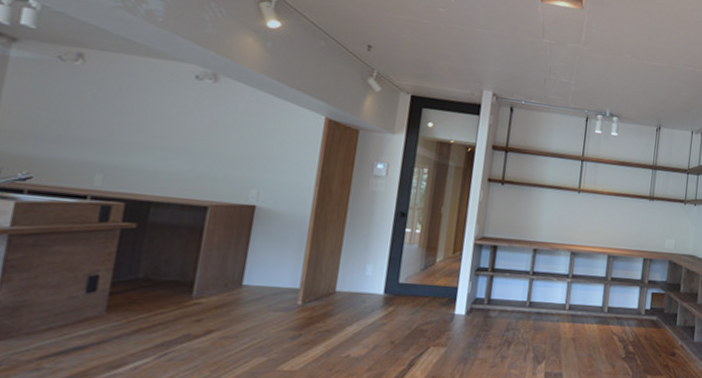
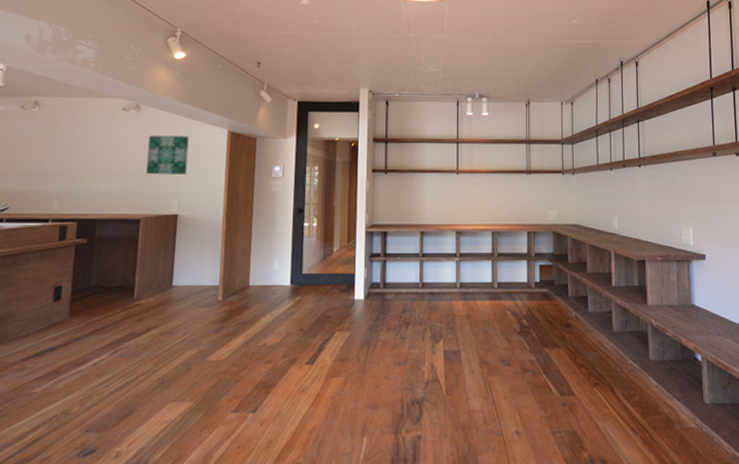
wall art: none [220,112,277,161] -> present [146,135,189,175]

